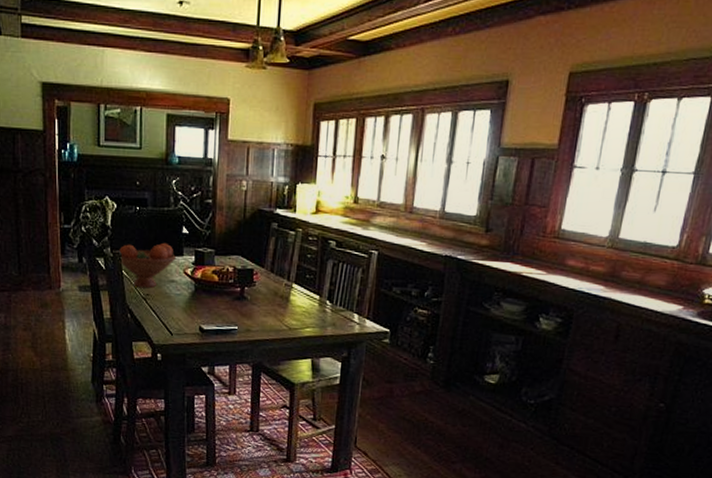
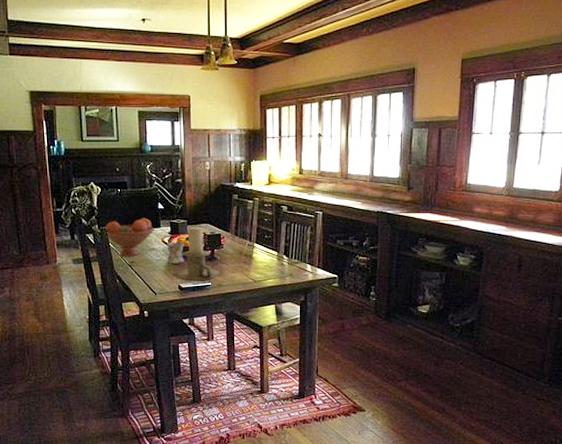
mug: none [183,274,209,301] -> present [162,242,184,264]
candle holder: none [193,258,250,324] -> present [172,227,221,281]

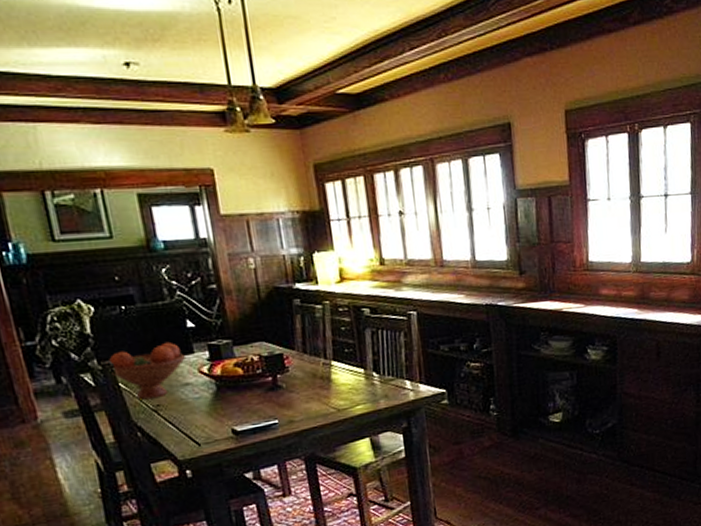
mug: present [162,242,184,264] -> none [199,370,236,401]
candle holder: present [172,227,221,281] -> none [220,347,290,422]

